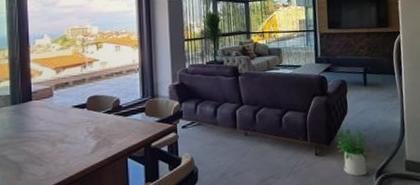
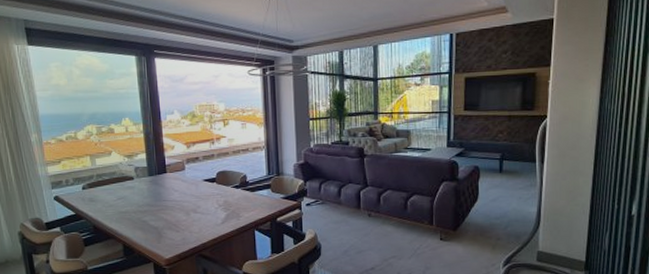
potted plant: present [336,129,367,177] -> none [463,216,496,263]

